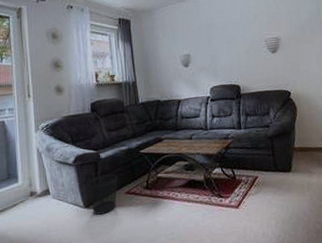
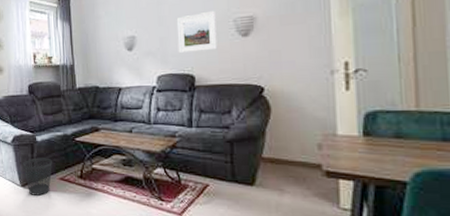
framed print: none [222,33,255,67] -> present [176,10,218,53]

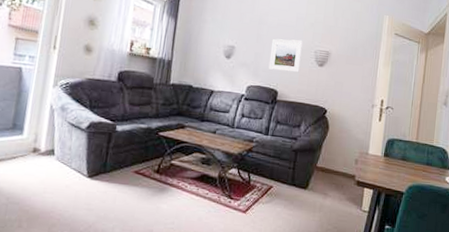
wastebasket: present [23,158,52,196] -> none [95,147,130,188]

